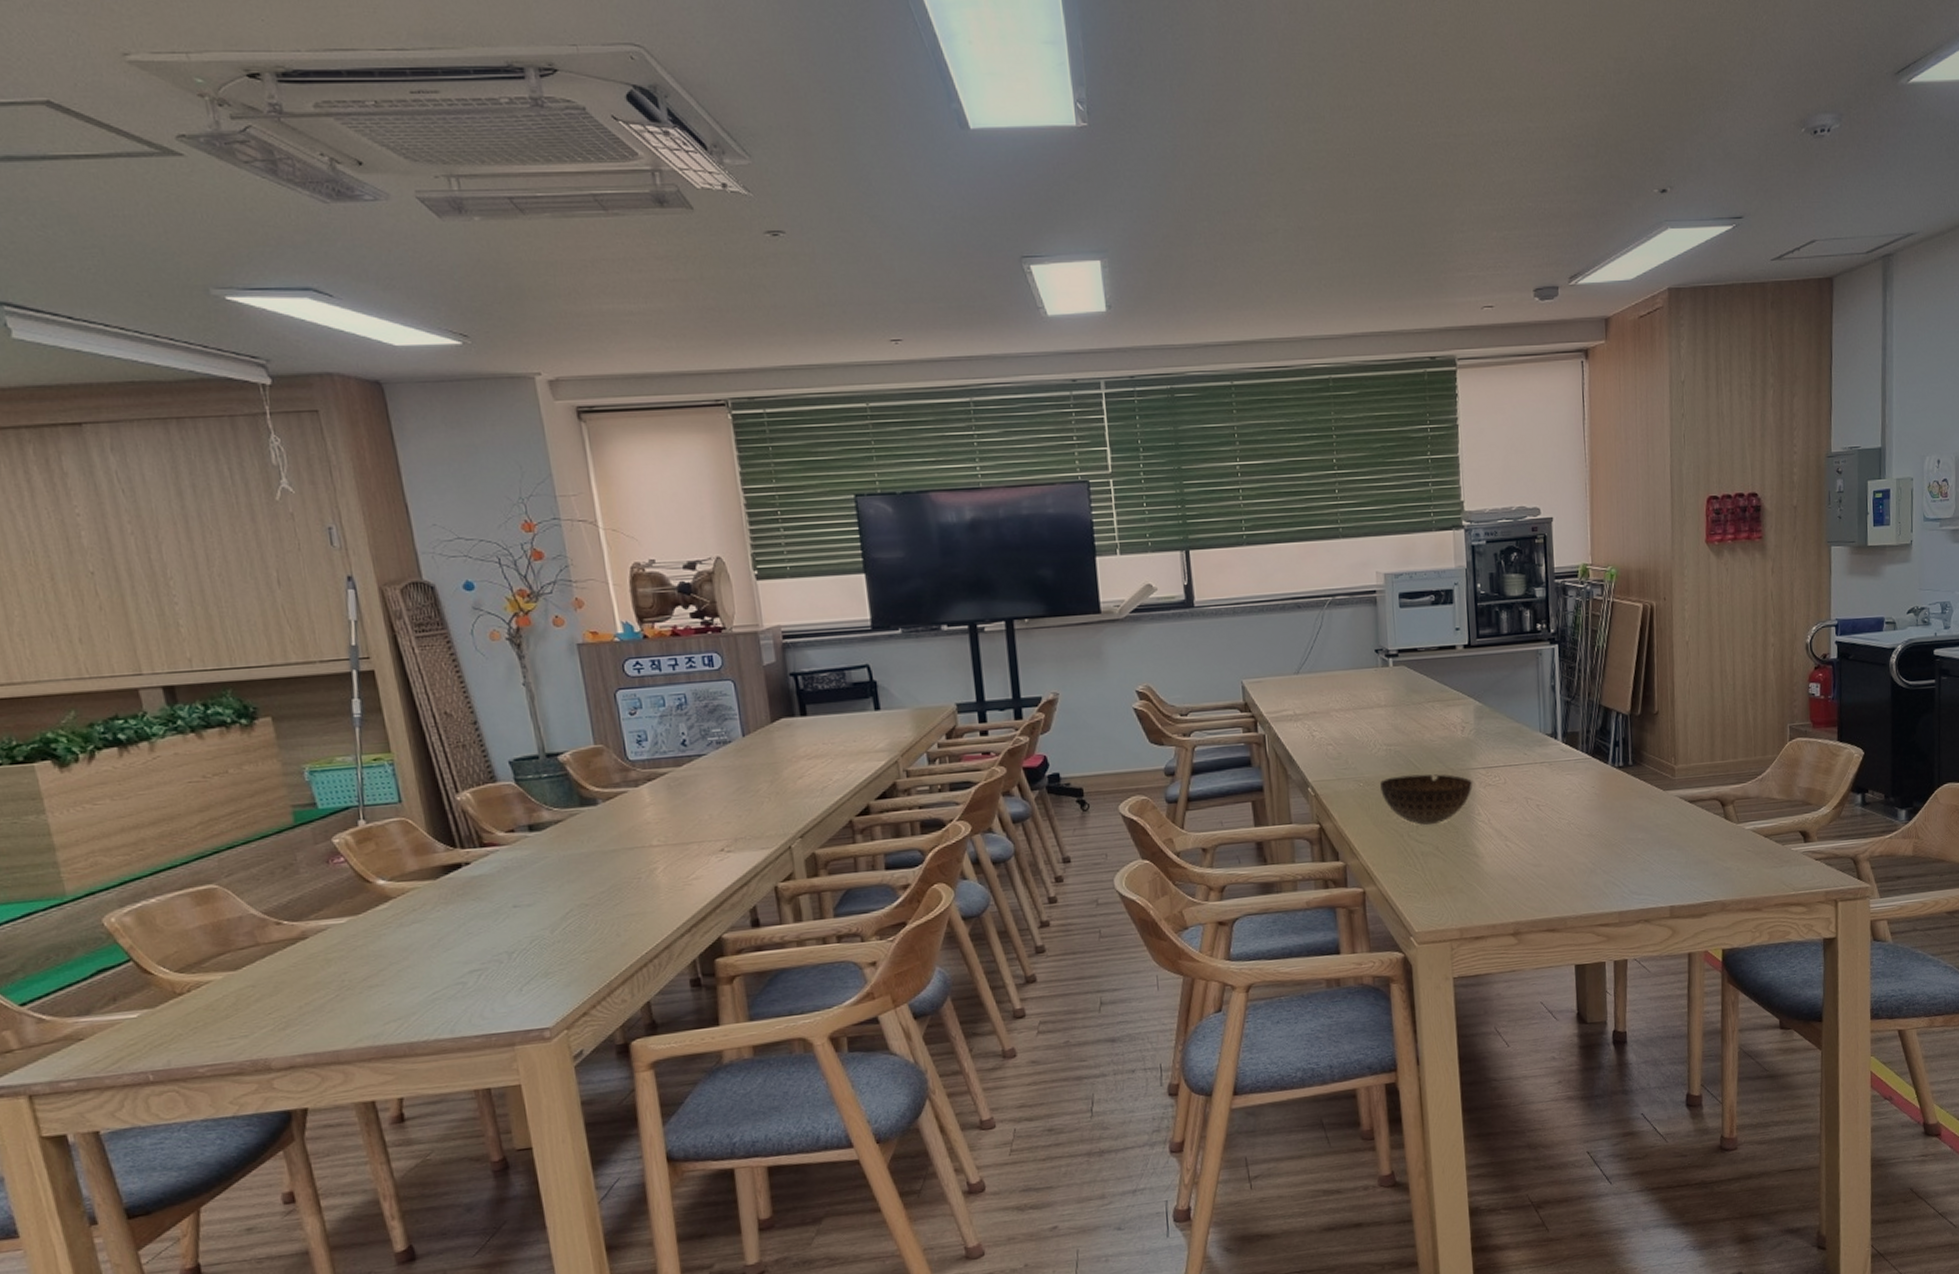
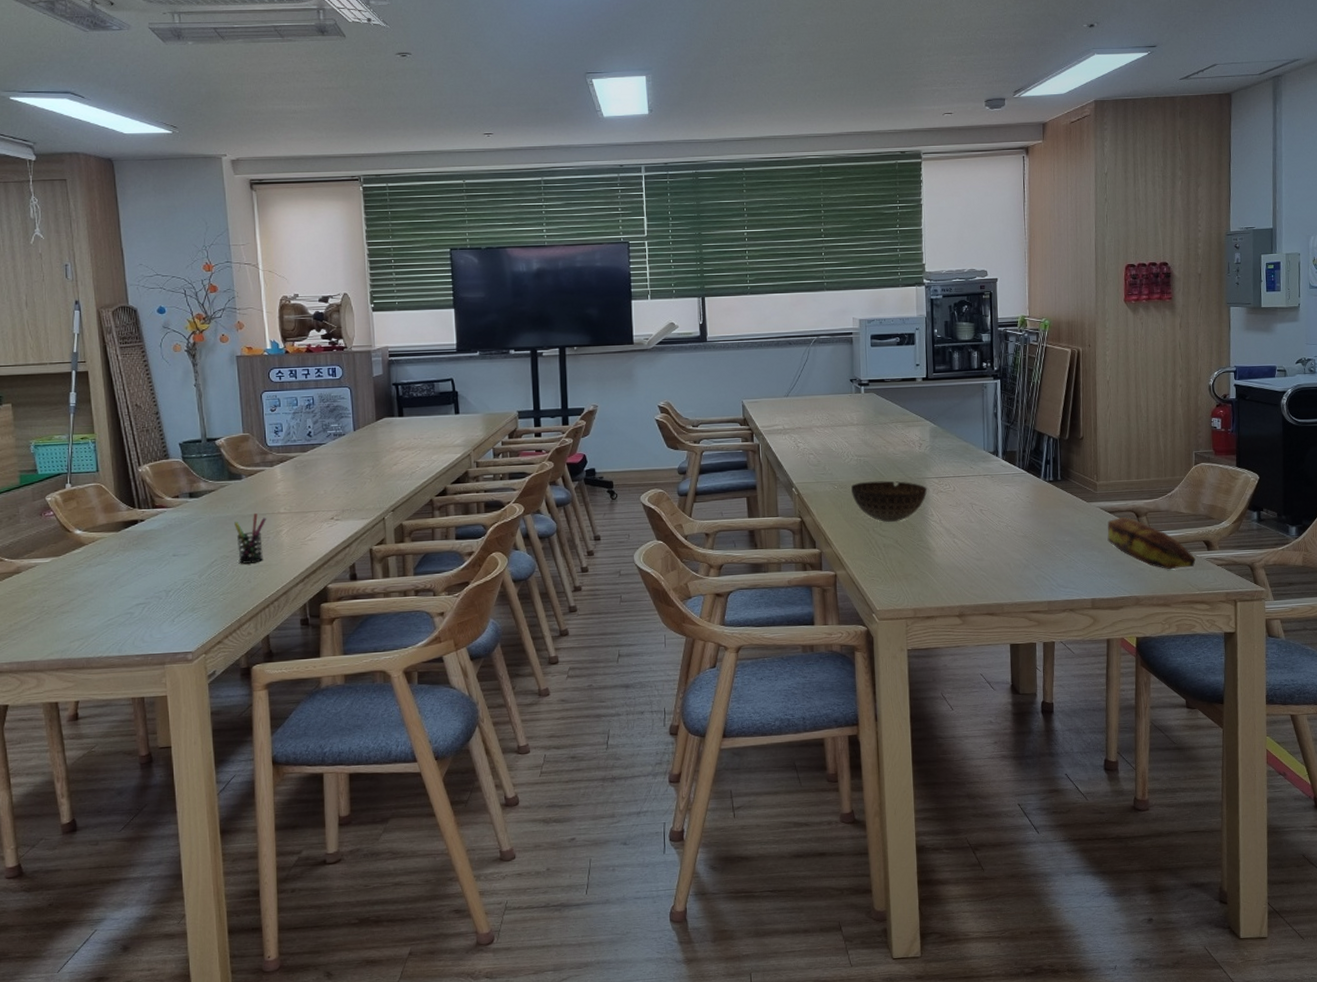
pen holder: none [592,847,635,914] -> present [234,512,267,565]
banana: none [1687,806,1791,868] -> present [1107,516,1196,570]

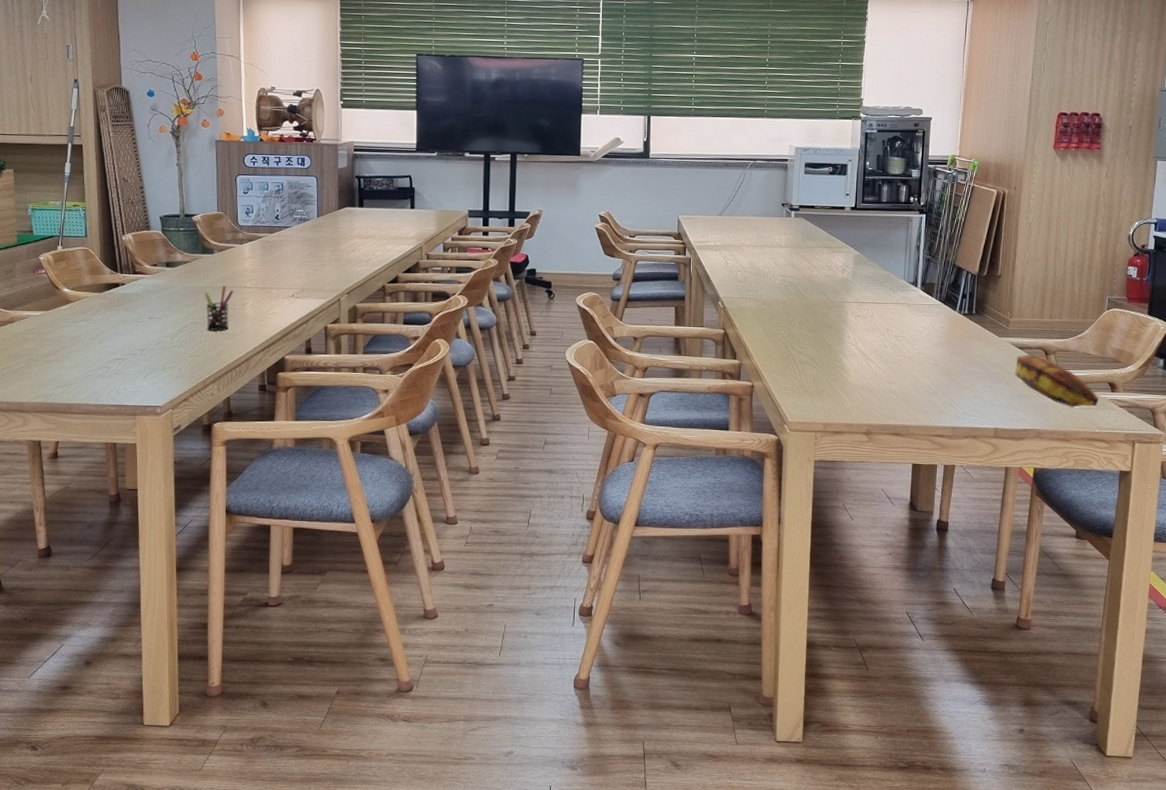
bowl: present [850,480,928,523] -> none [773,301,847,341]

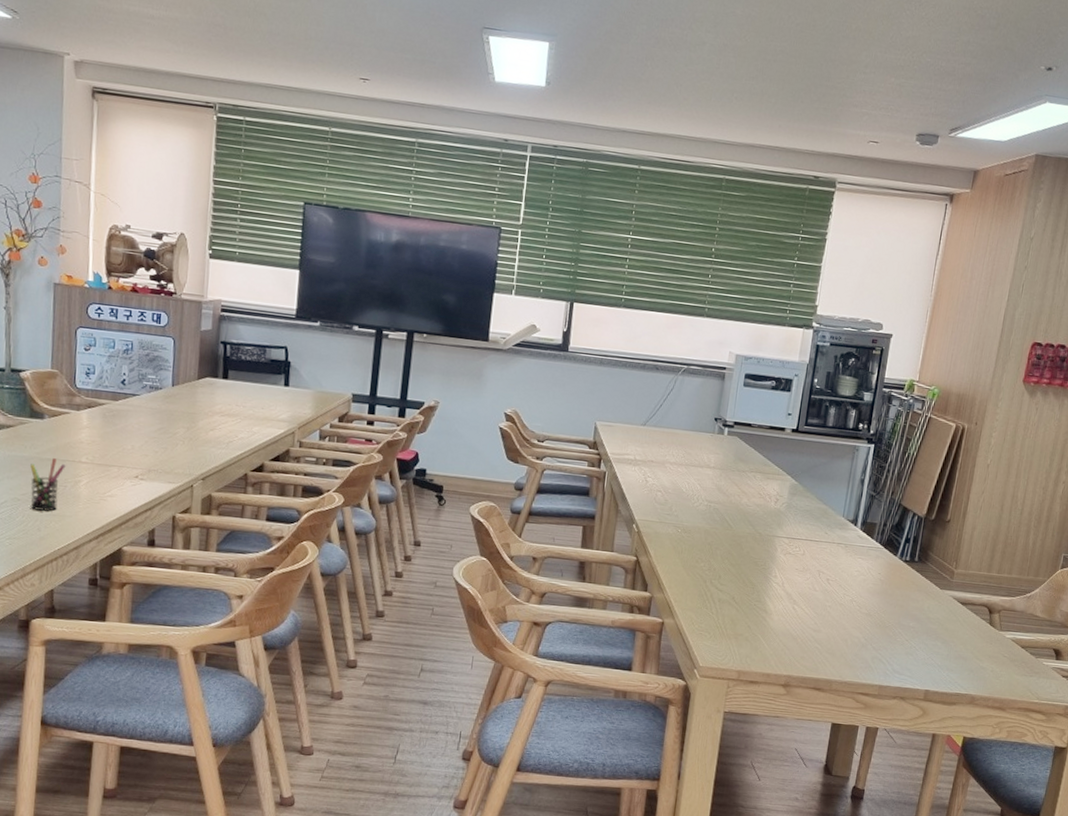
banana: present [1015,353,1099,407] -> none [954,610,1042,674]

